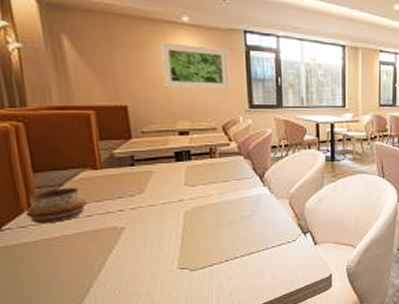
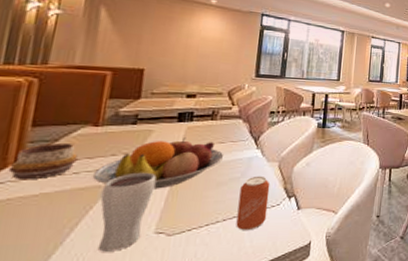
fruit bowl: none [105,177,231,229] -> present [92,137,224,189]
drinking glass: none [118,213,169,286] -> present [97,172,157,252]
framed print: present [159,42,230,89] -> none [181,18,245,60]
can: none [253,213,284,266] -> present [236,176,270,231]

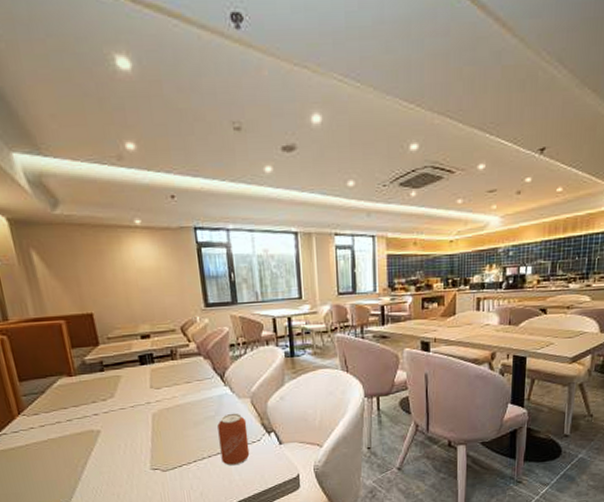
decorative bowl: present [8,142,78,180] -> none [17,393,66,429]
fruit bowl: present [92,137,224,189] -> none [83,380,194,431]
drinking glass: present [97,172,157,252] -> none [95,416,140,486]

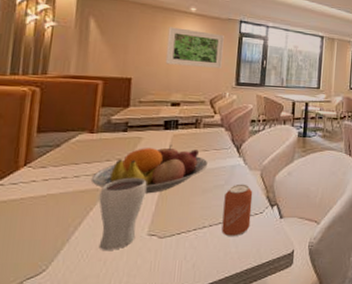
fruit bowl: none [83,380,194,431] -> present [90,145,208,194]
drinking glass: none [95,416,140,486] -> present [98,177,147,250]
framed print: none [116,247,185,293] -> present [165,27,224,68]

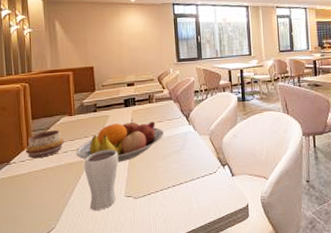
decorative bowl: none [20,148,77,182] -> present [25,129,64,159]
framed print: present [165,27,224,68] -> none [115,18,163,51]
can: present [221,184,253,237] -> none [182,148,207,195]

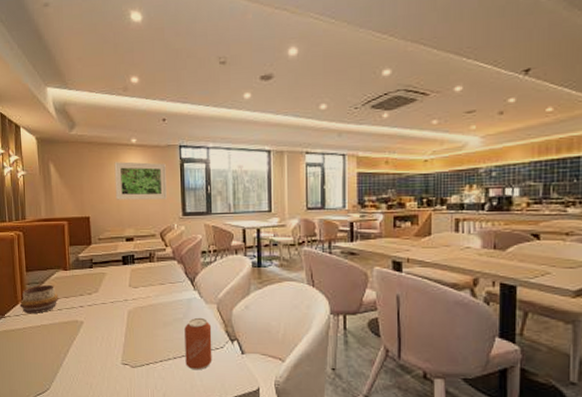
fruit bowl: present [75,119,165,162] -> none [70,279,166,326]
drinking glass: present [84,149,119,211] -> none [79,310,115,376]
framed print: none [115,18,163,51] -> present [114,162,167,200]
can: none [182,148,207,195] -> present [184,317,212,370]

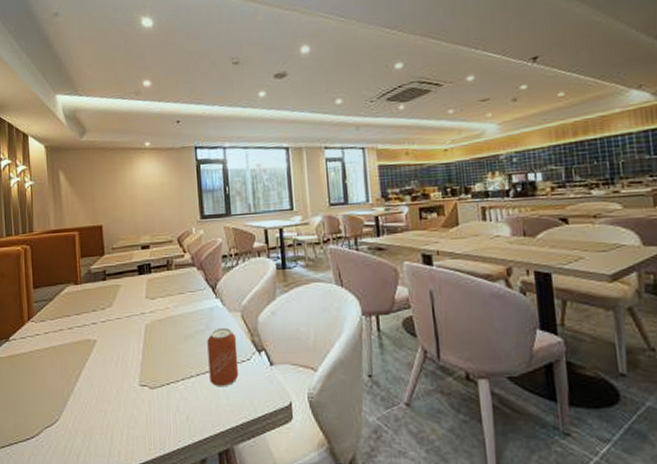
decorative bowl: present [20,284,58,314] -> none [26,301,69,336]
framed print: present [114,162,167,200] -> none [127,165,184,206]

